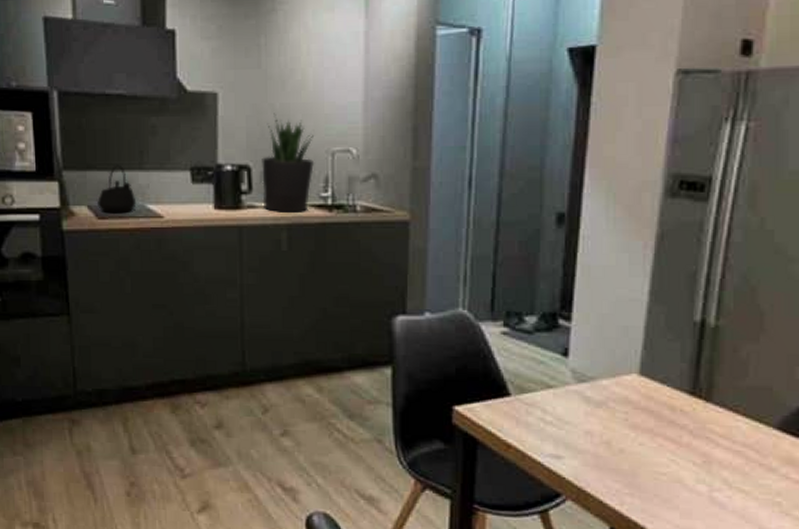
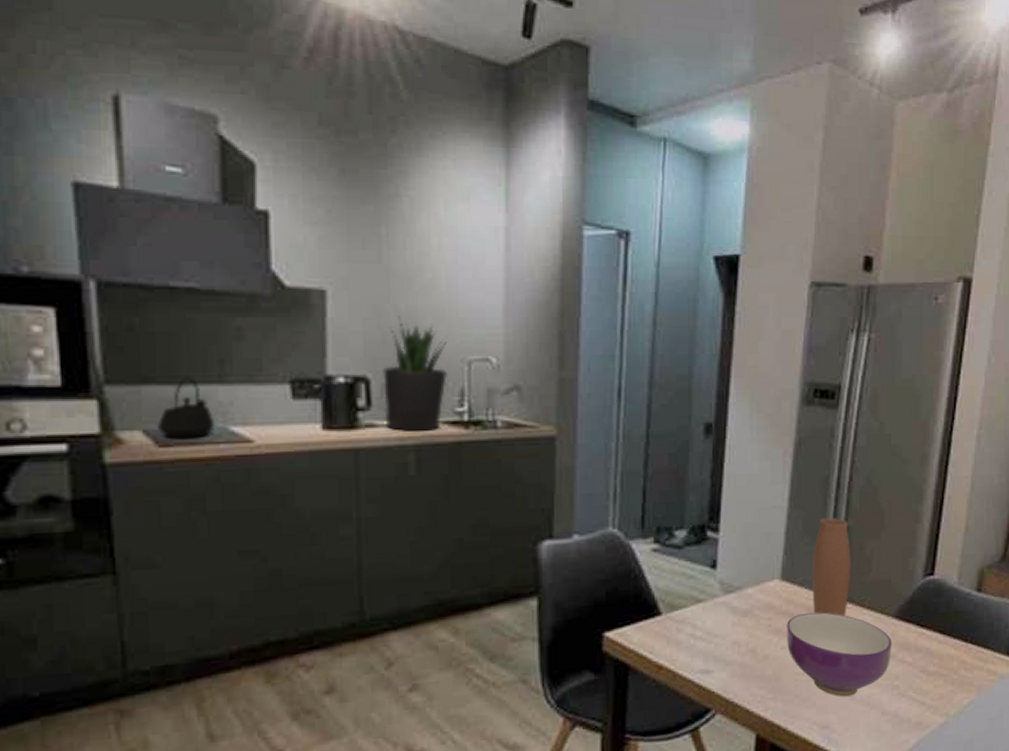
bowl: none [646,411,772,505] -> present [787,612,892,697]
vase: none [675,315,723,420] -> present [812,517,851,617]

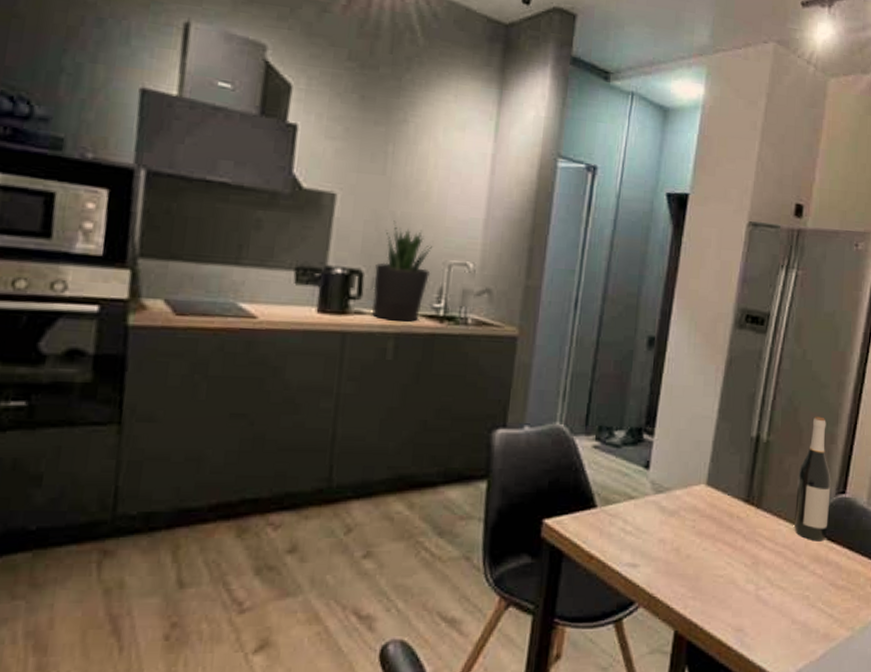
kettle: present [158,377,215,441] -> none [177,257,227,312]
bowl: present [787,612,892,697] -> none [708,518,804,602]
vase: present [812,517,851,617] -> none [734,431,771,525]
wine bottle: none [878,494,918,628] -> present [793,416,831,542]

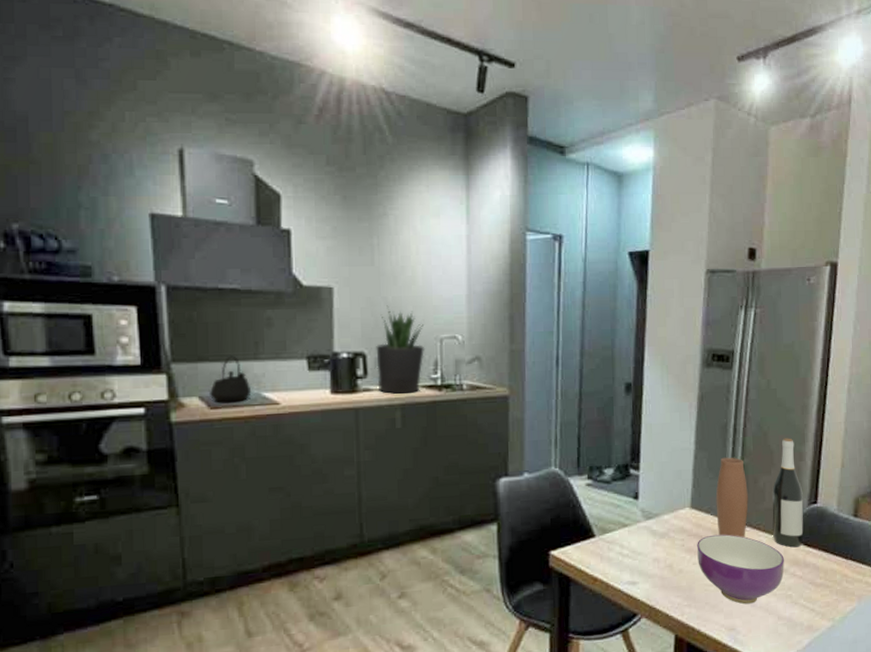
kettle: none [177,257,227,312] -> present [210,355,252,404]
bowl: none [708,518,804,602] -> present [697,534,784,604]
vase: none [734,431,771,525] -> present [715,457,749,538]

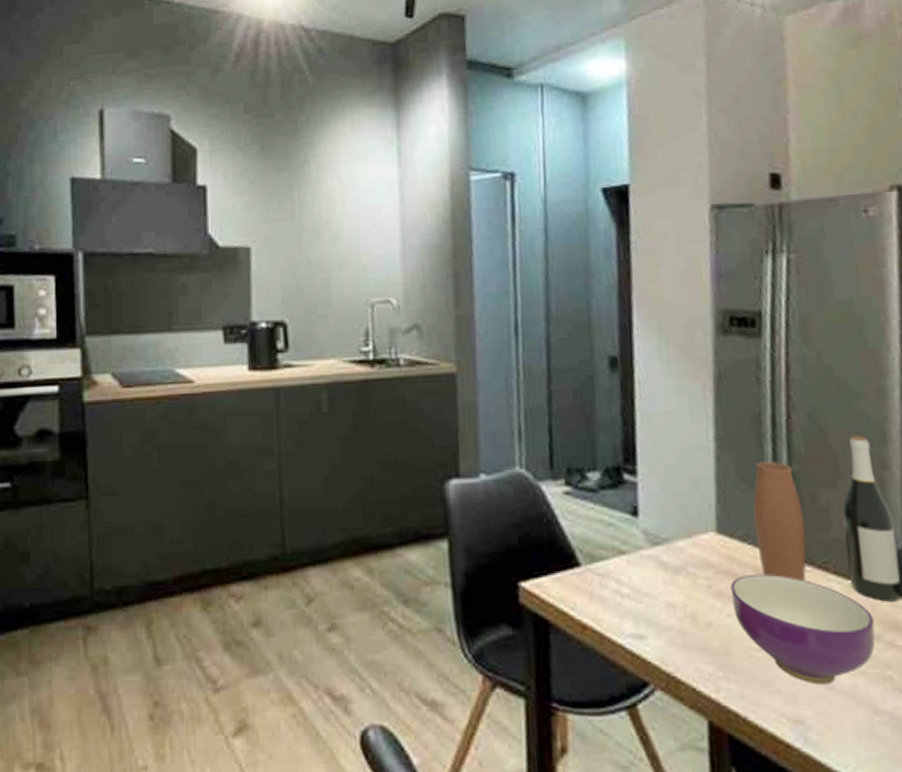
kettle: present [210,355,252,404] -> none [123,327,165,382]
planter: present [376,305,425,395] -> none [298,265,354,372]

